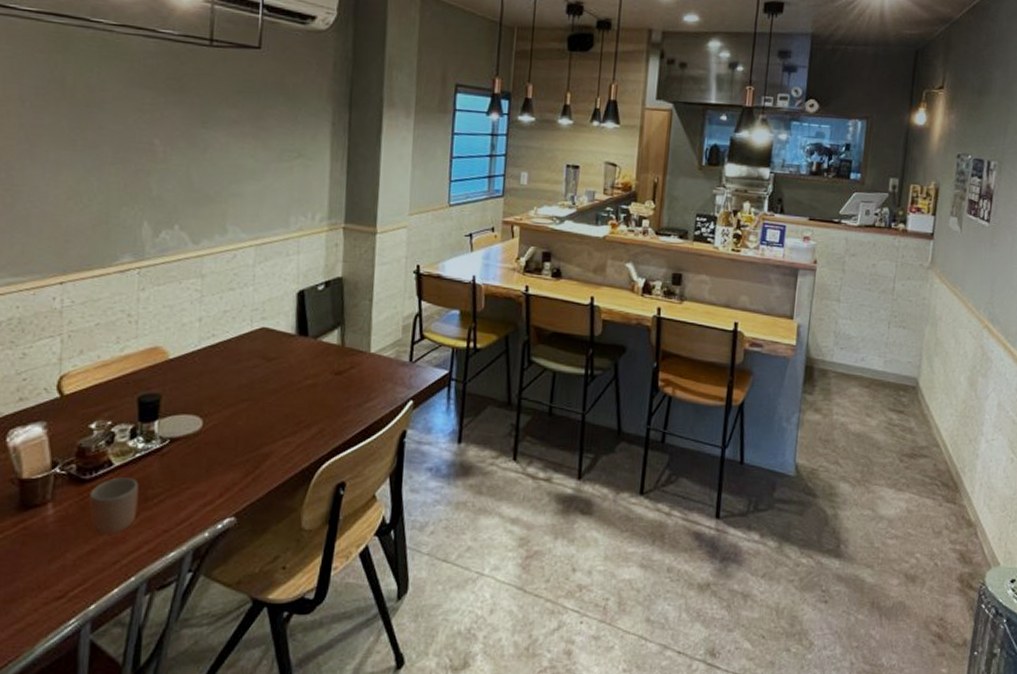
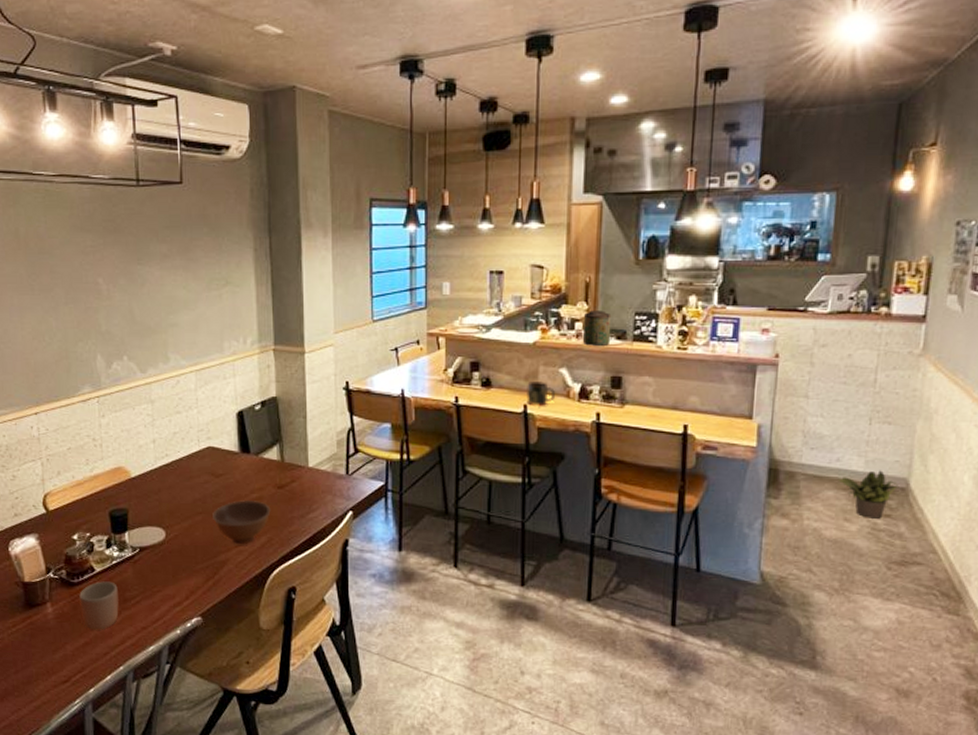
bowl: none [259,386,325,436] -> present [213,499,271,545]
mug: none [593,274,621,299] -> present [525,382,555,406]
canister: none [648,209,676,244] -> present [582,310,612,346]
potted plant: none [862,370,910,414] -> present [838,470,898,519]

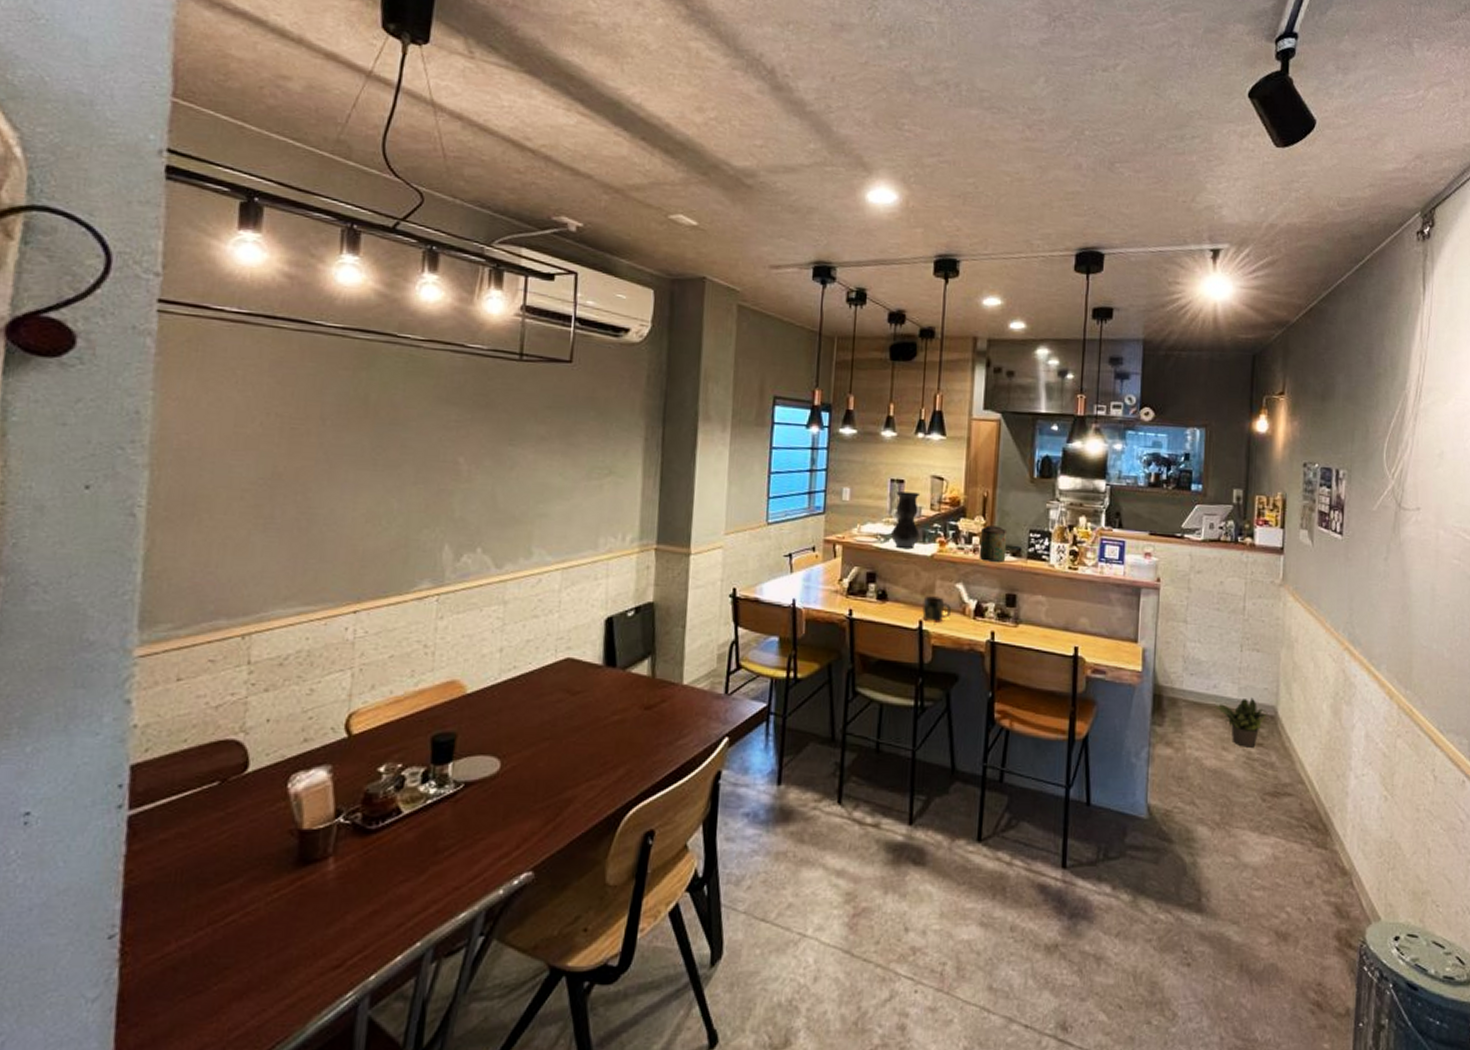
cup: present [79,581,119,630] -> none [374,827,429,893]
bowl: present [213,499,271,545] -> none [562,722,634,779]
vase: none [493,282,521,338] -> present [891,491,921,550]

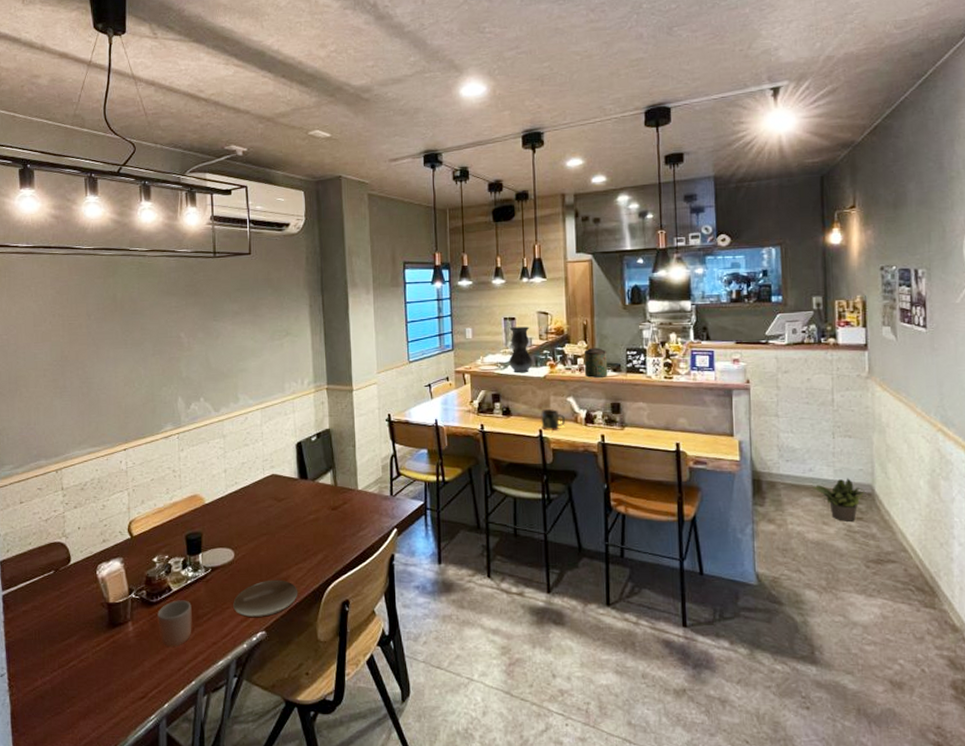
cup: none [374,827,429,893] -> present [157,600,192,646]
plate: none [490,801,586,853] -> present [233,580,298,618]

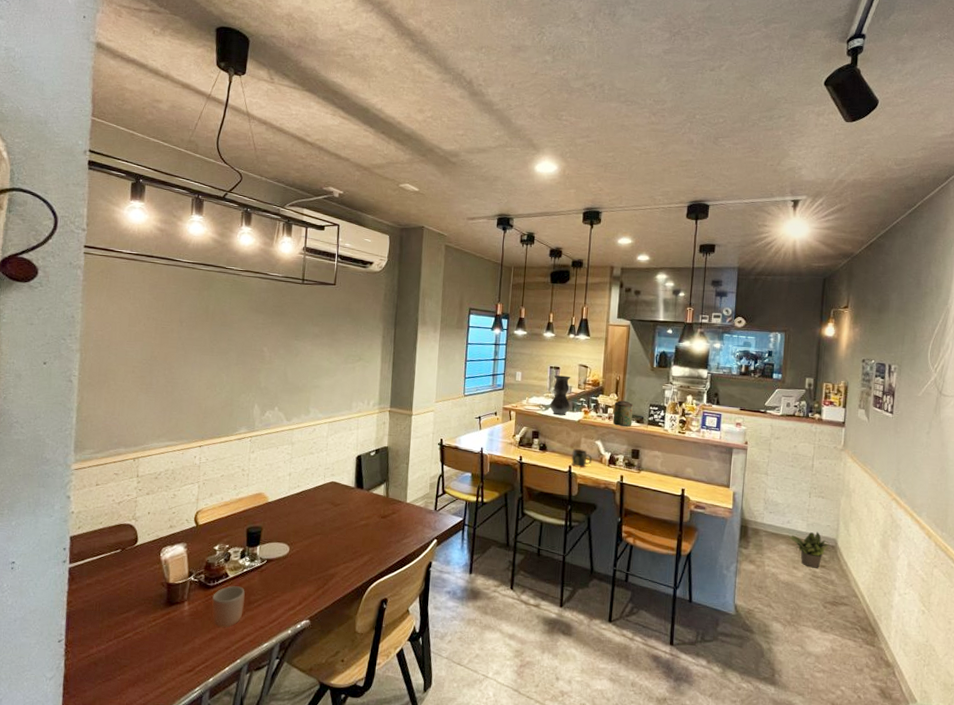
plate: present [233,580,298,618] -> none [283,575,343,608]

